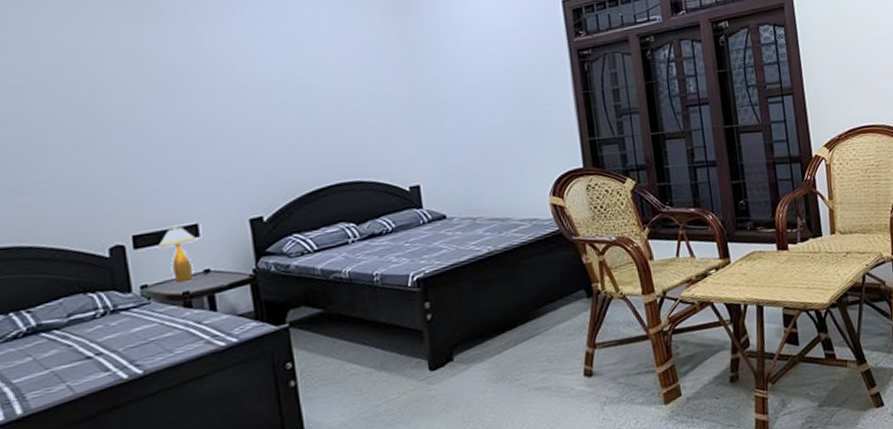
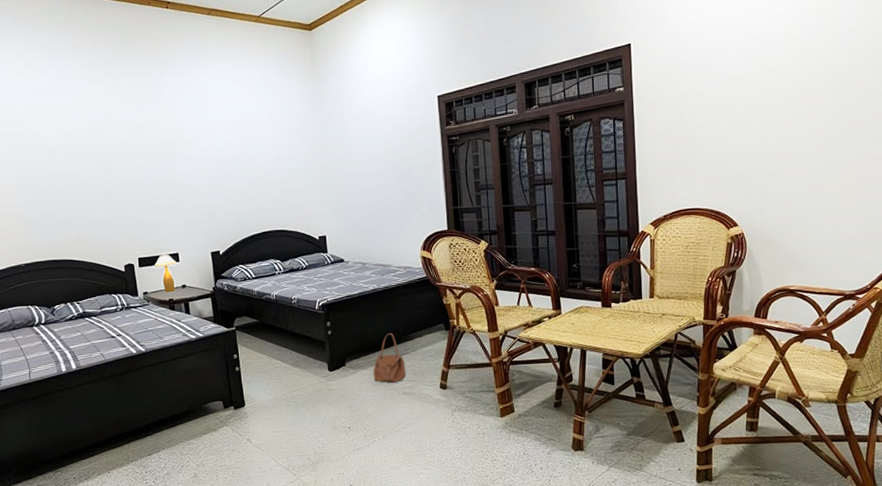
handbag: none [492,309,538,378] -> present [373,333,406,383]

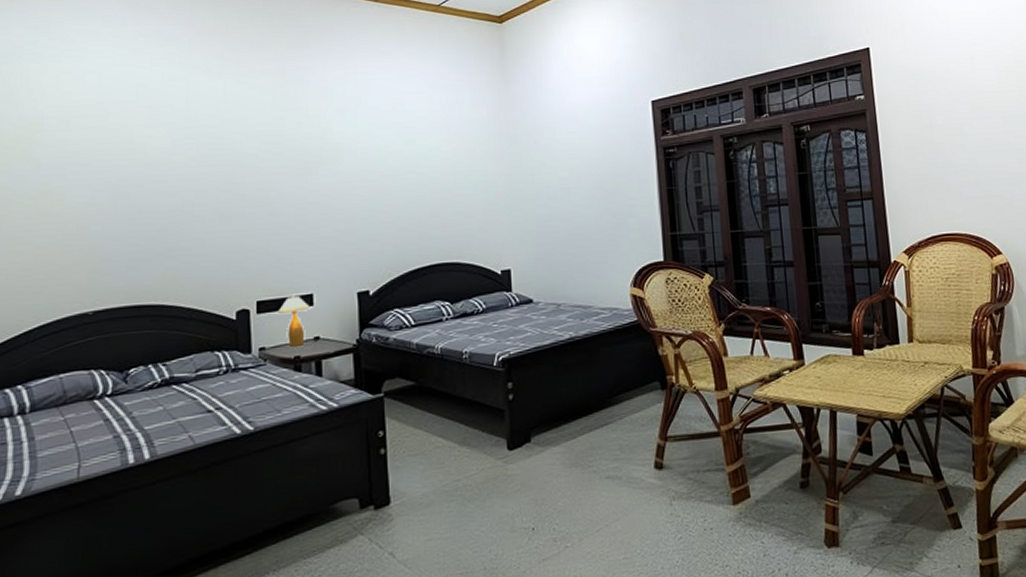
handbag: present [373,333,406,383] -> none [567,396,611,464]

